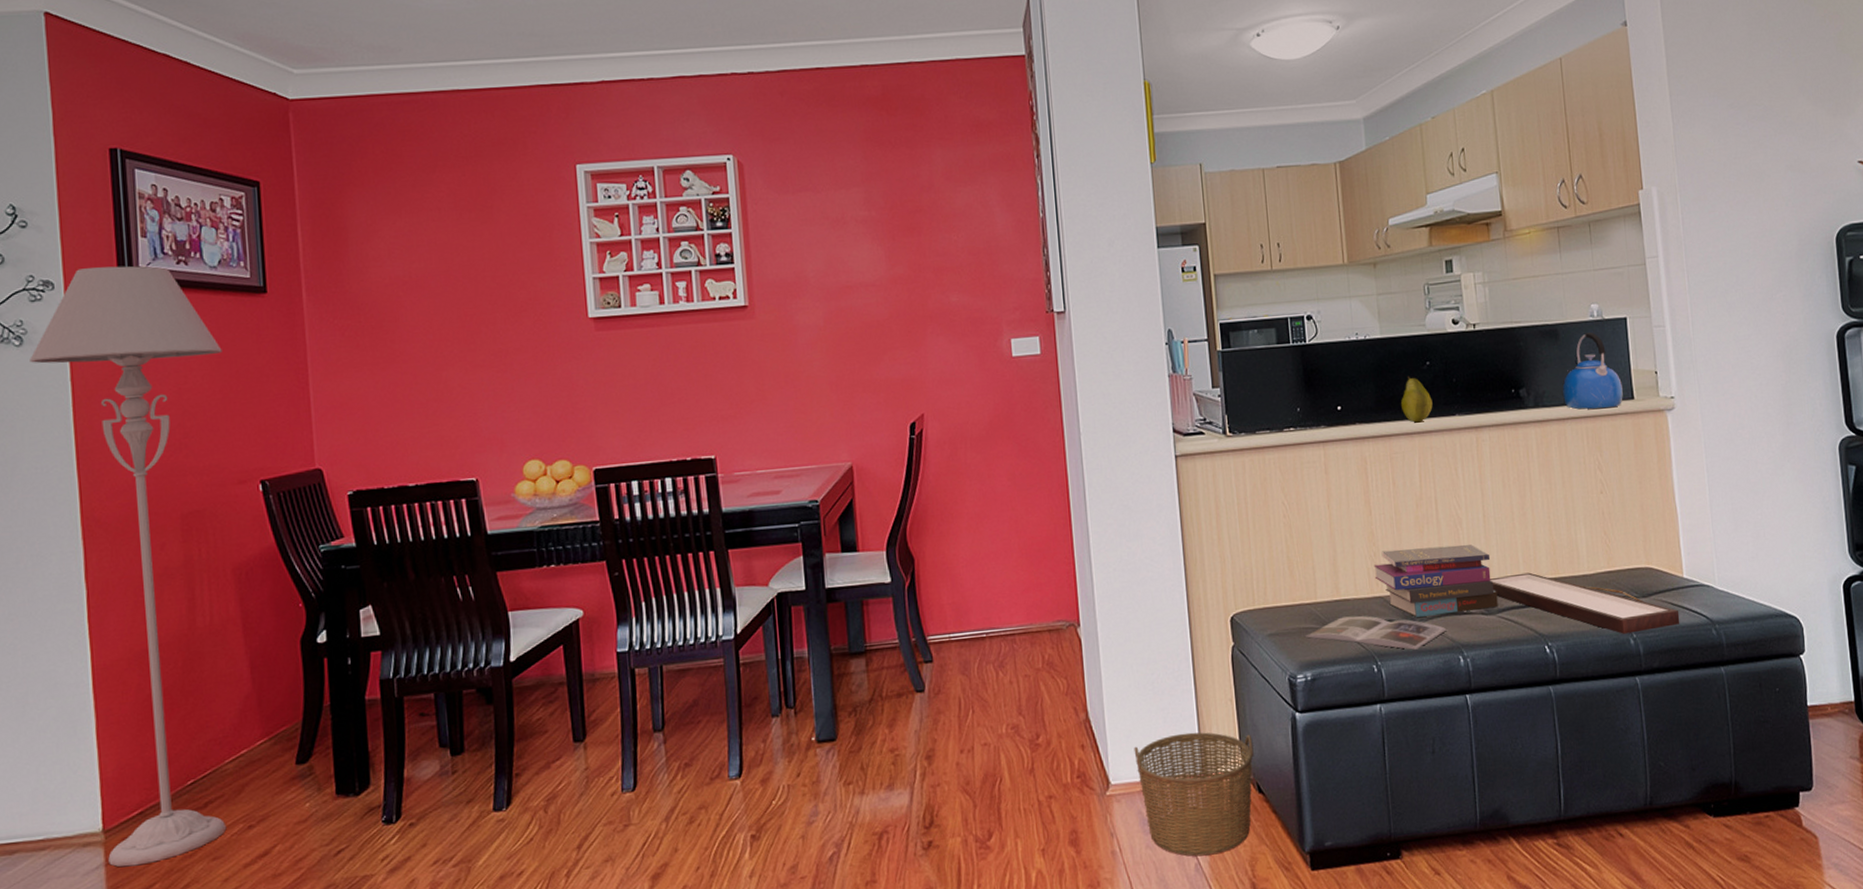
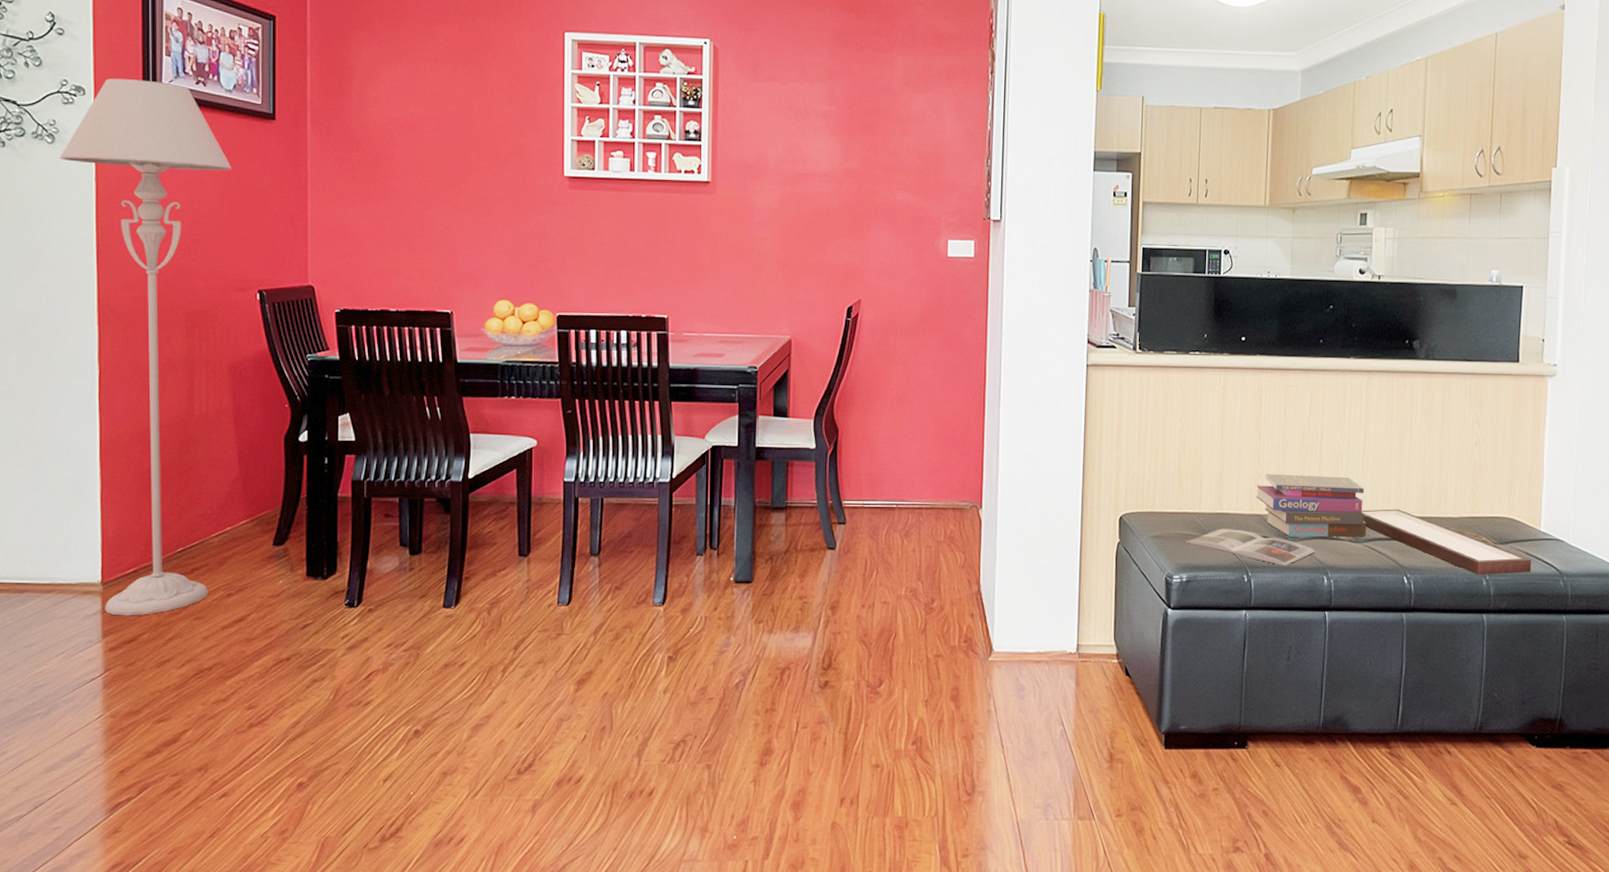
basket: present [1134,732,1254,857] -> none [1018,614,1126,724]
fruit: present [1400,376,1433,423] -> none [1300,317,1331,361]
kettle: present [1562,332,1623,409] -> none [1453,296,1510,368]

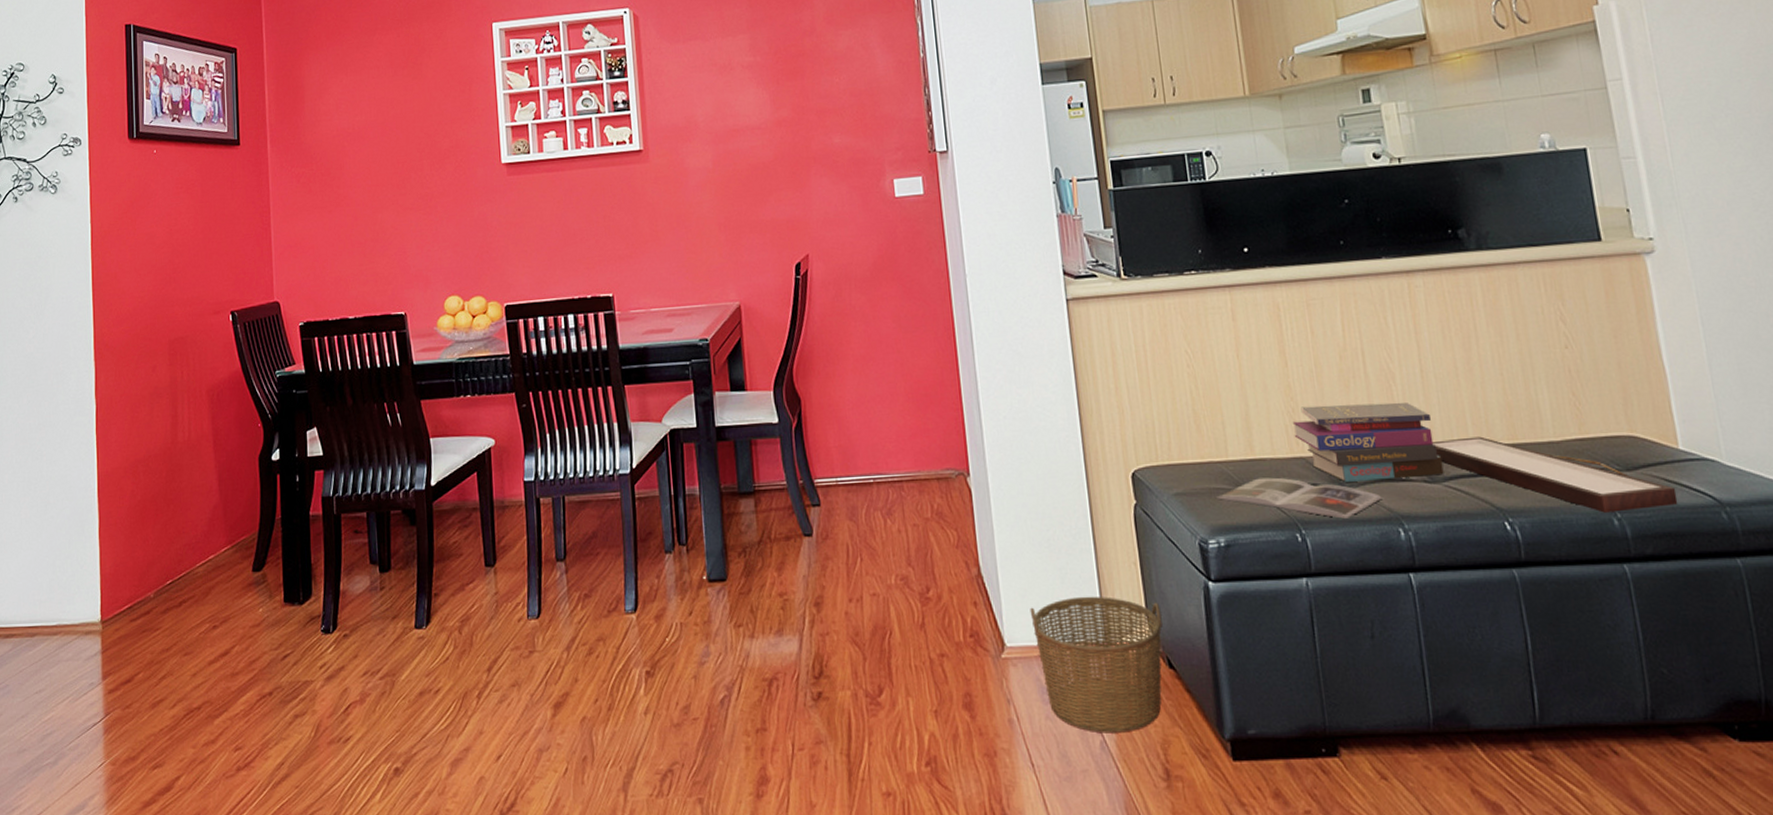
floor lamp: present [60,78,232,616] -> none [61,124,204,656]
basket: none [1018,614,1126,724] -> present [1030,596,1163,733]

